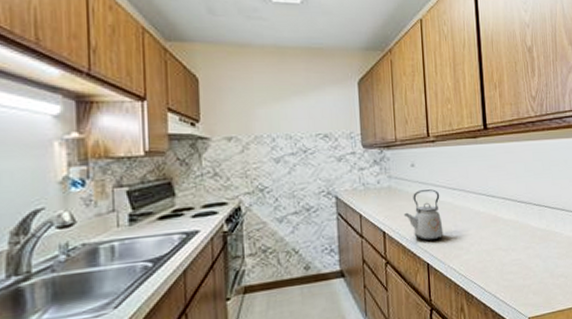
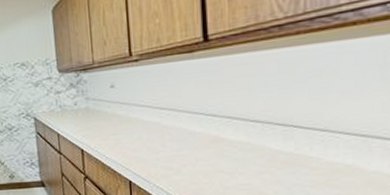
kettle: present [403,189,444,241] -> none [102,109,149,159]

